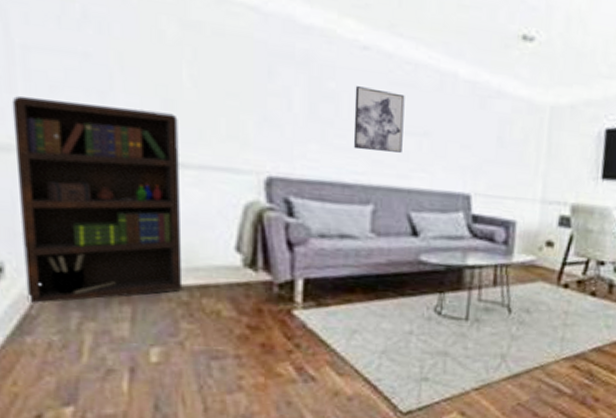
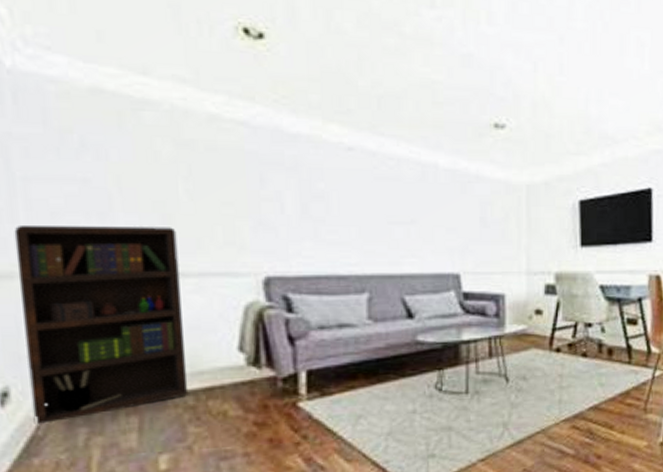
wall art: present [353,86,405,153] -> none [343,184,392,243]

